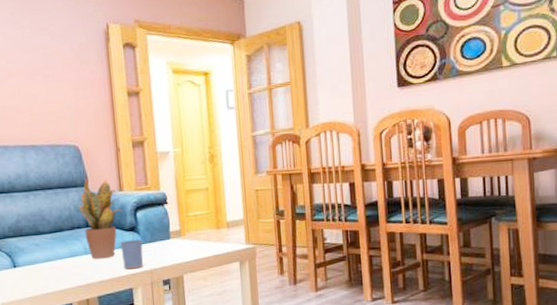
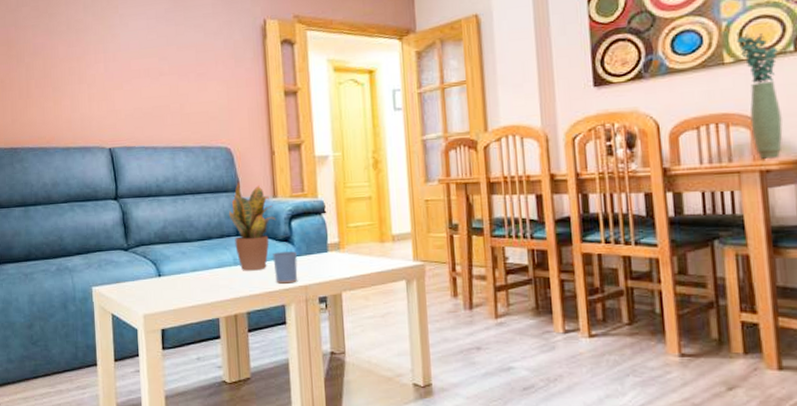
vase: none [512,40,546,148] -> present [735,33,783,159]

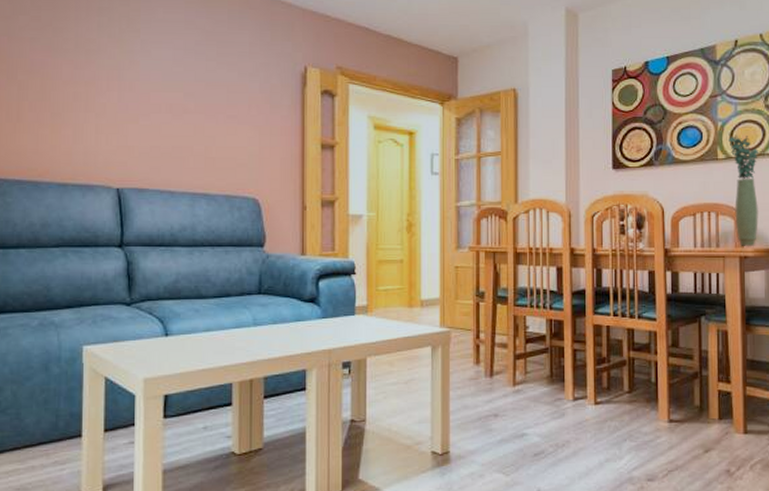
potted plant: present [228,181,276,271] -> none [251,236,302,333]
mug: present [273,251,298,284] -> none [296,313,322,347]

